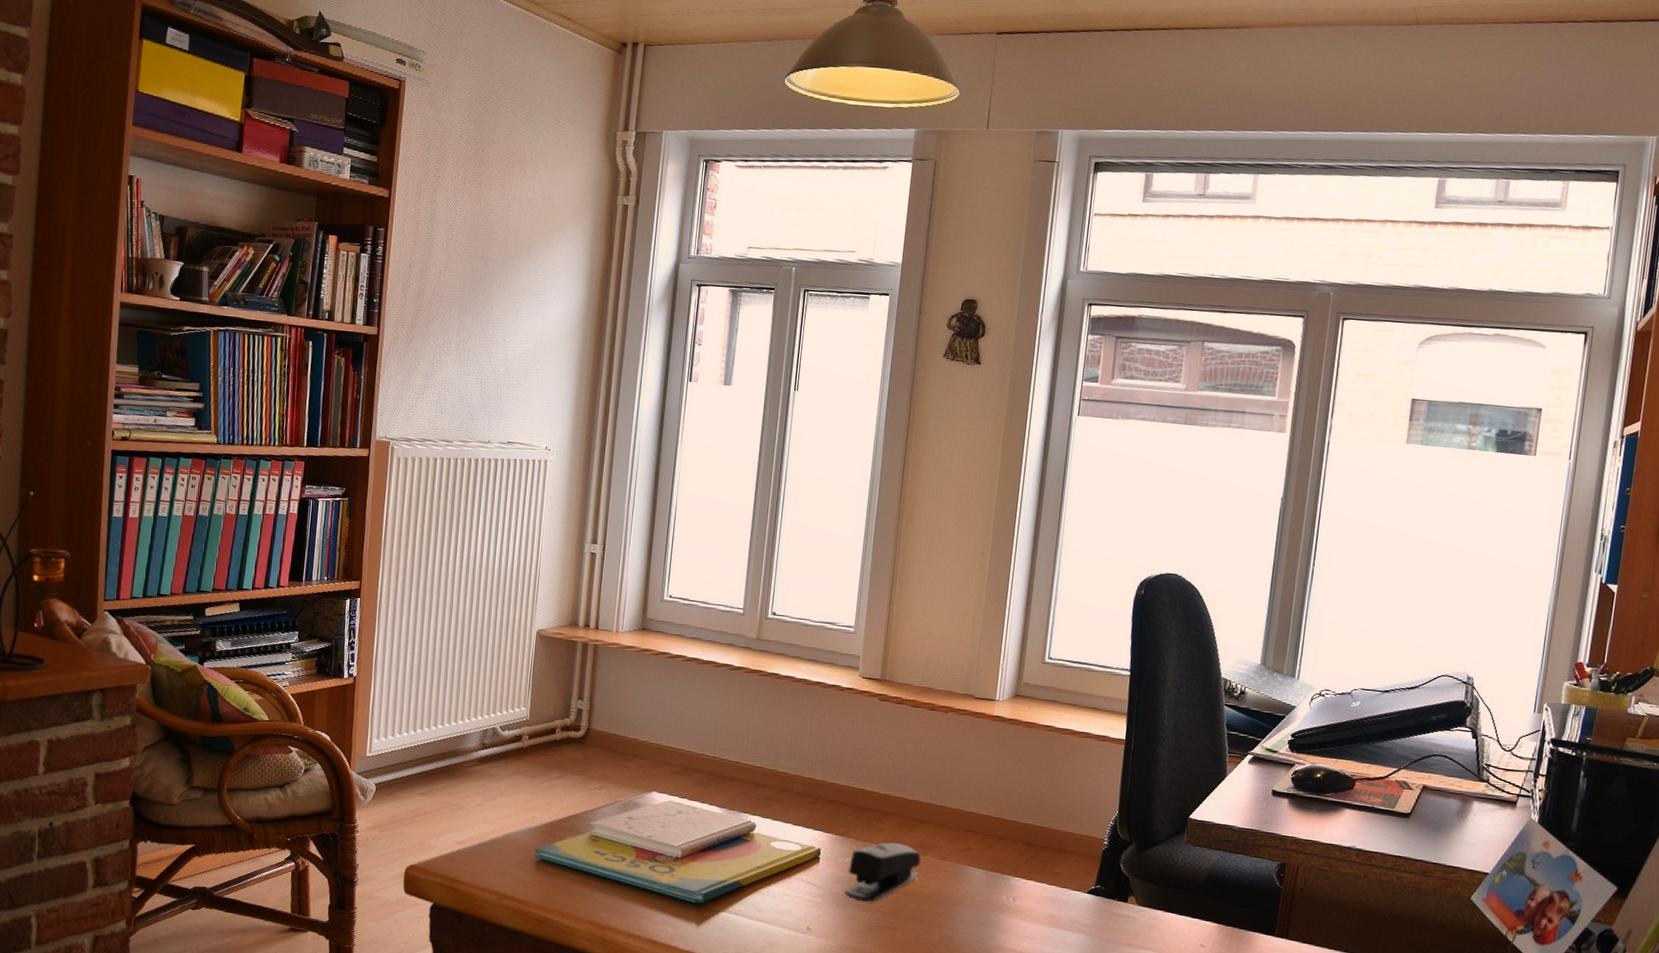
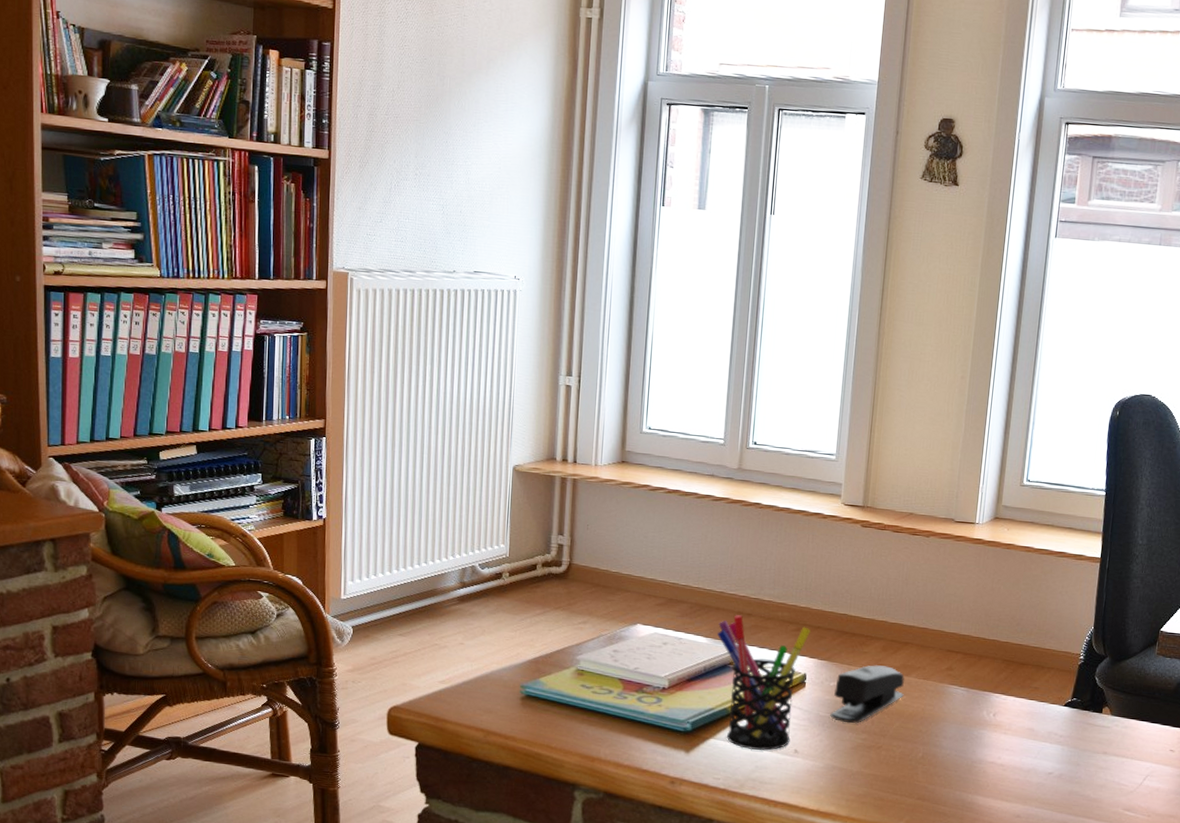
pen holder: none [732,786,826,927] -> present [717,615,811,751]

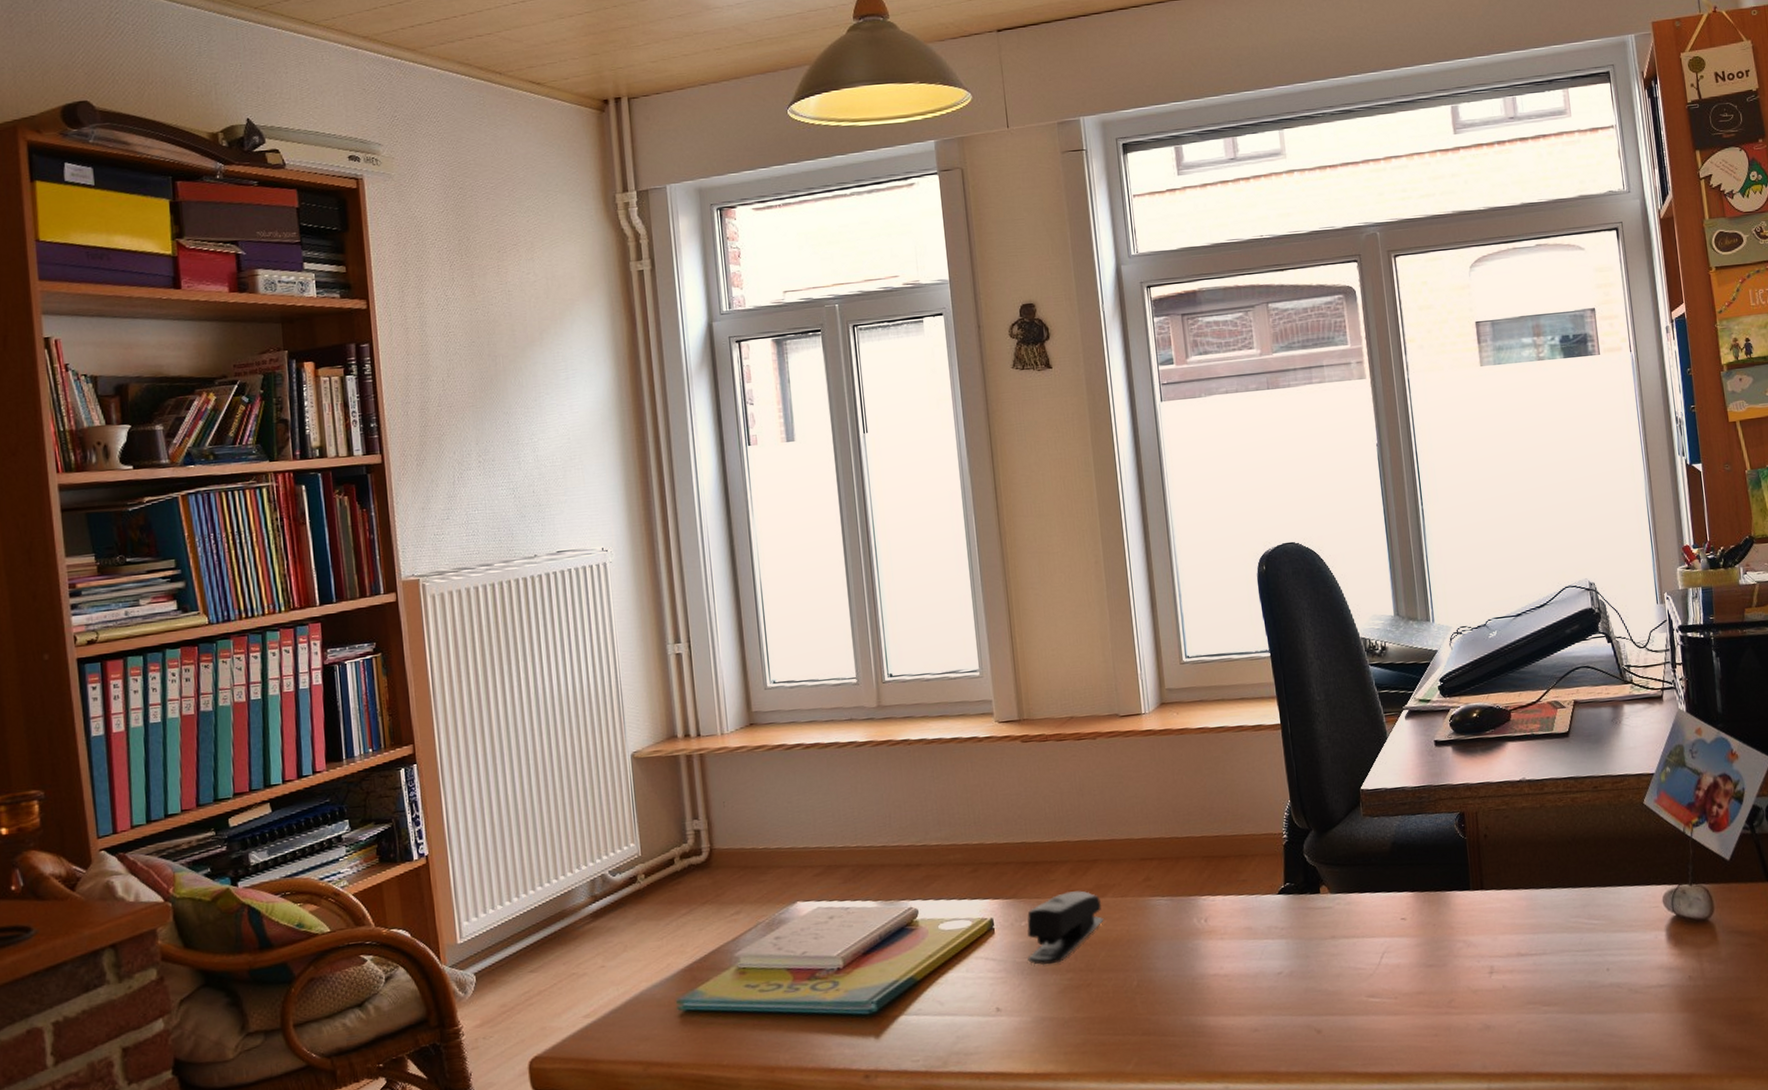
pen holder: present [717,615,811,751] -> none [886,865,990,1019]

